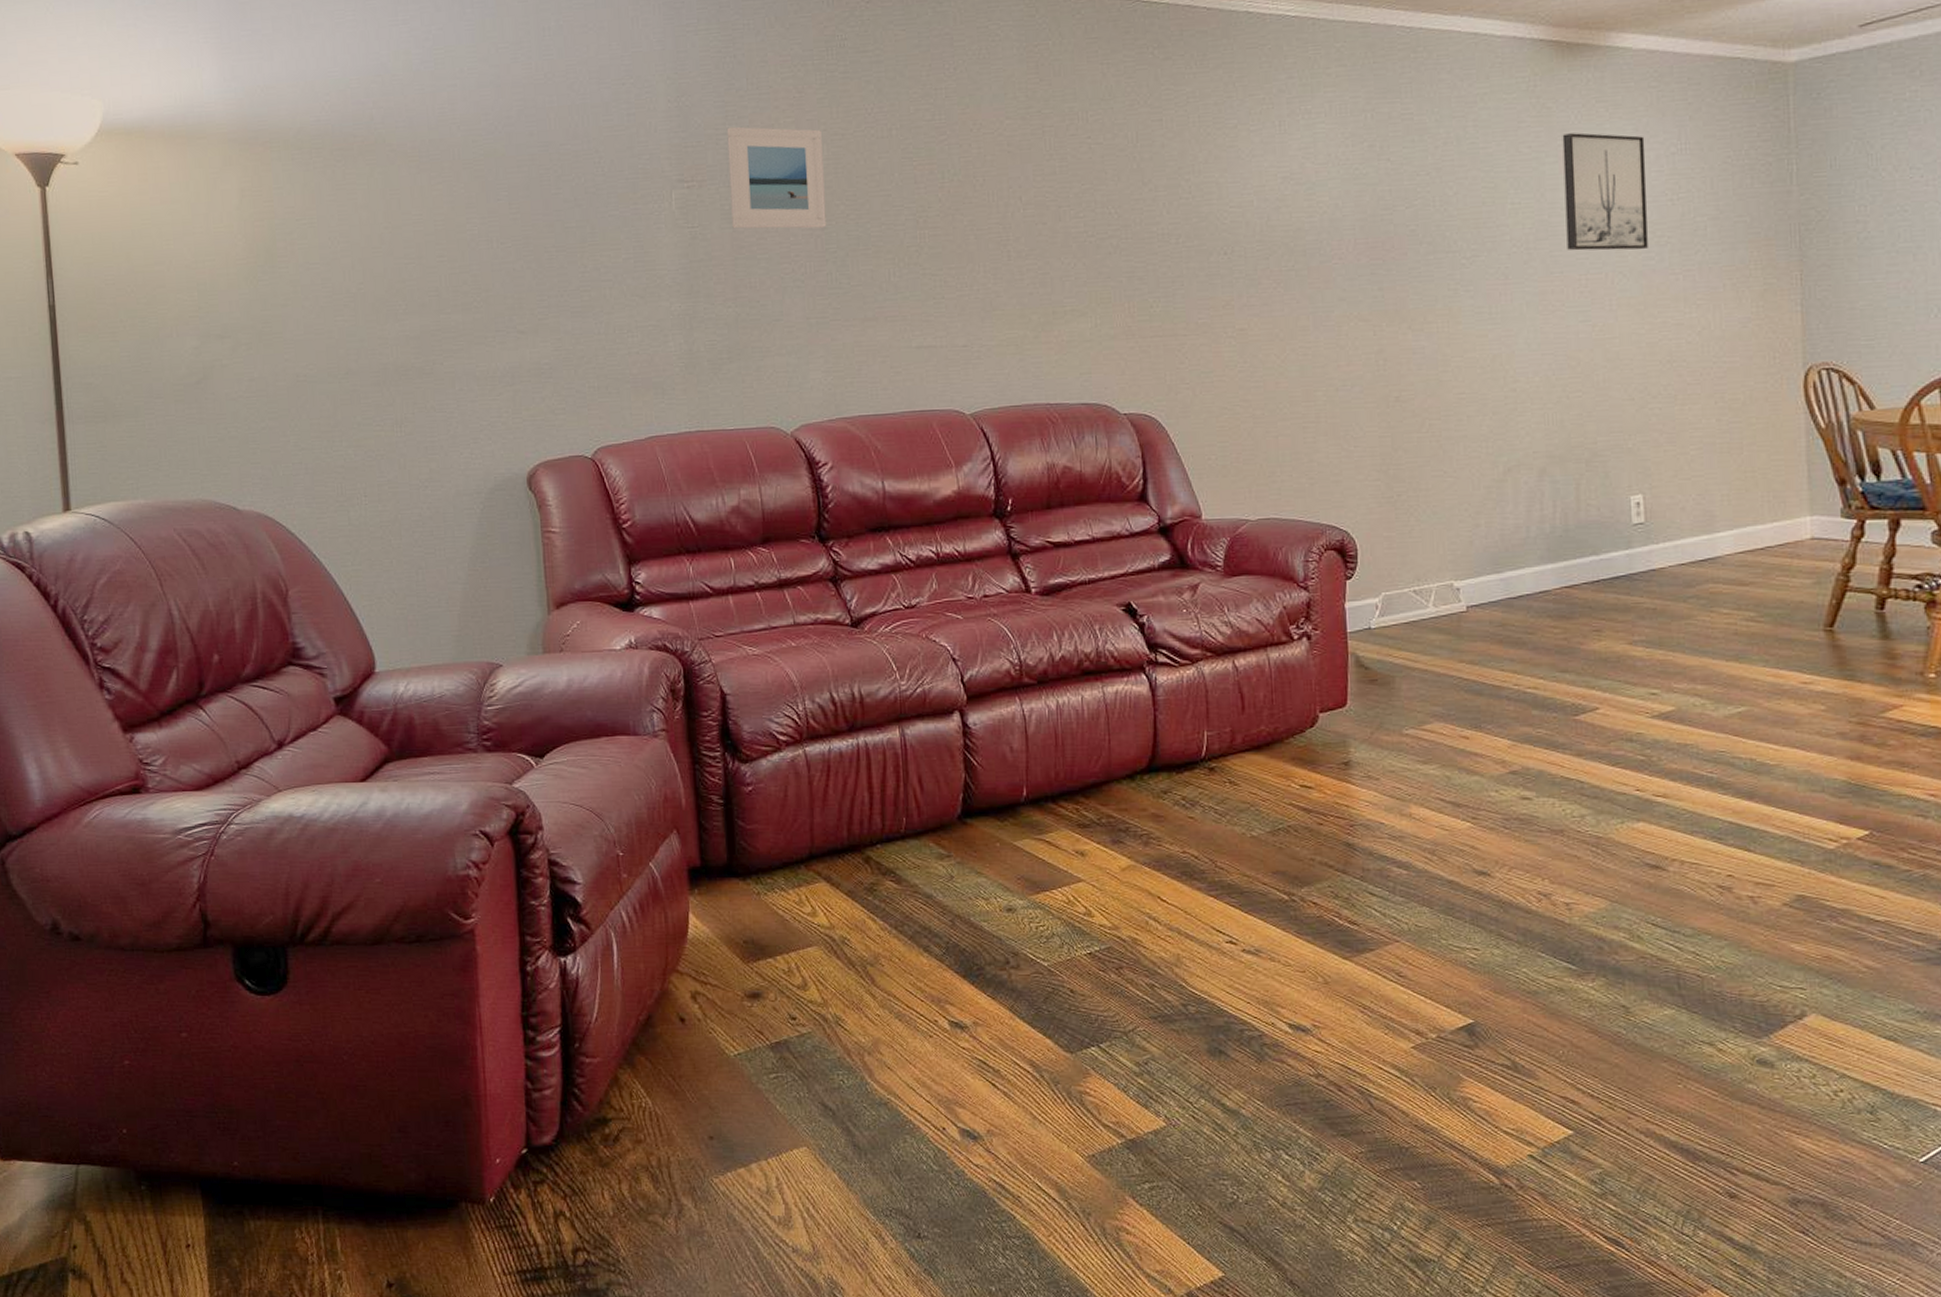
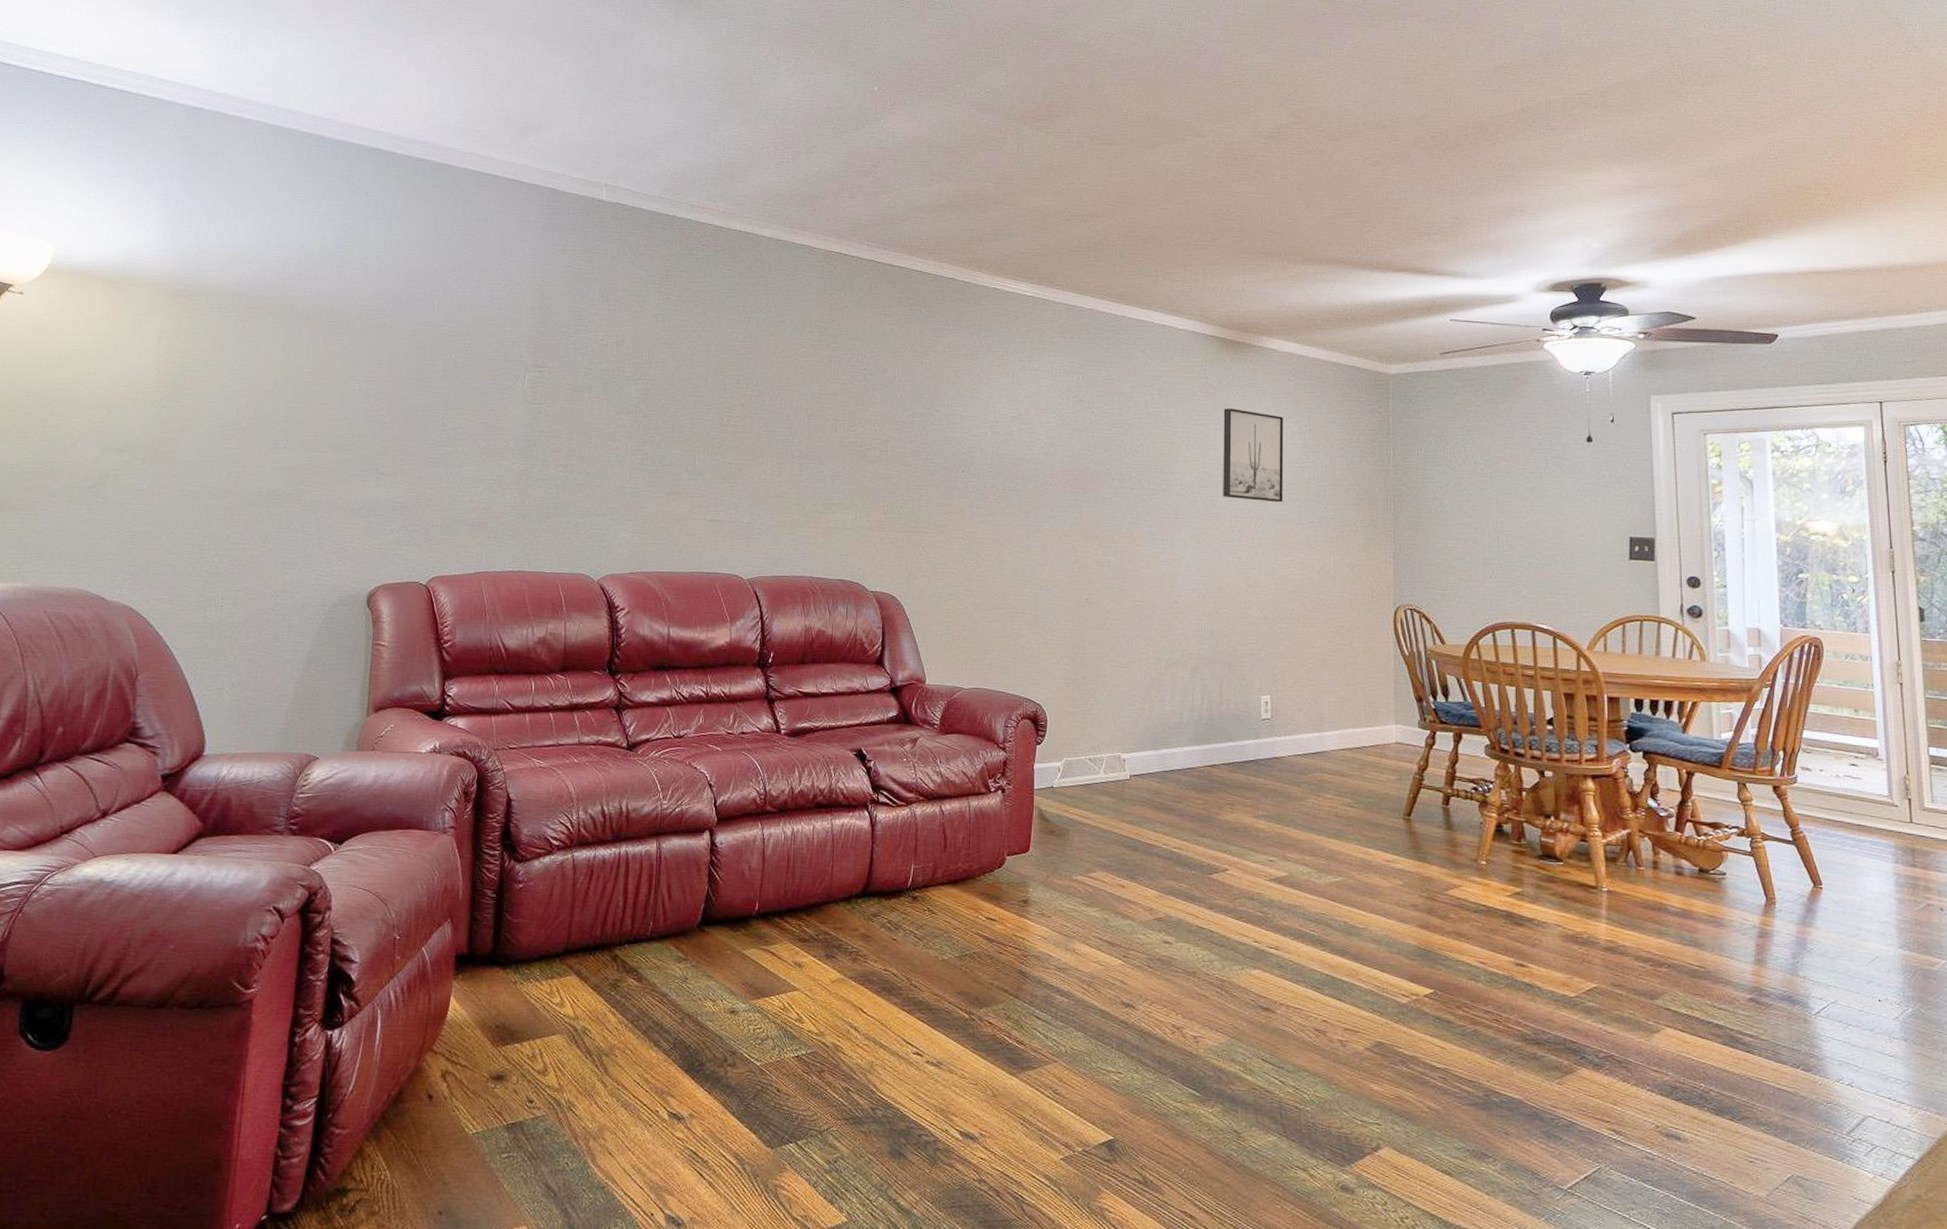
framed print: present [726,126,827,229] -> none [572,328,654,416]

